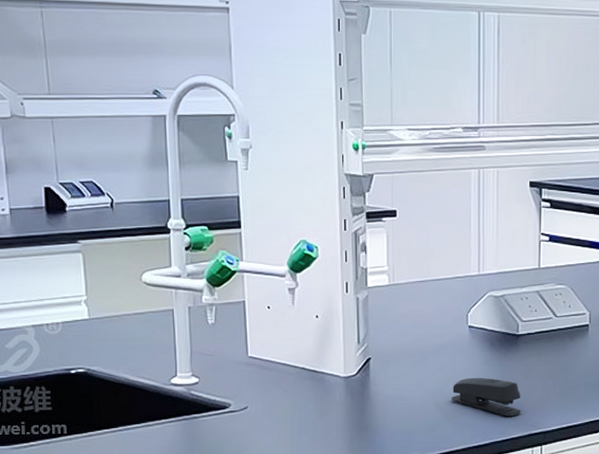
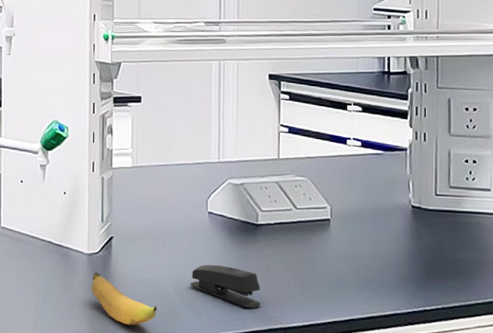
banana: none [350,394,419,444] -> present [92,272,158,326]

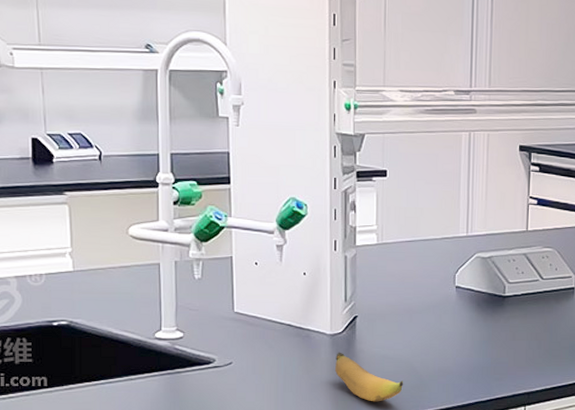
stapler: present [189,264,261,308] -> none [436,337,506,376]

